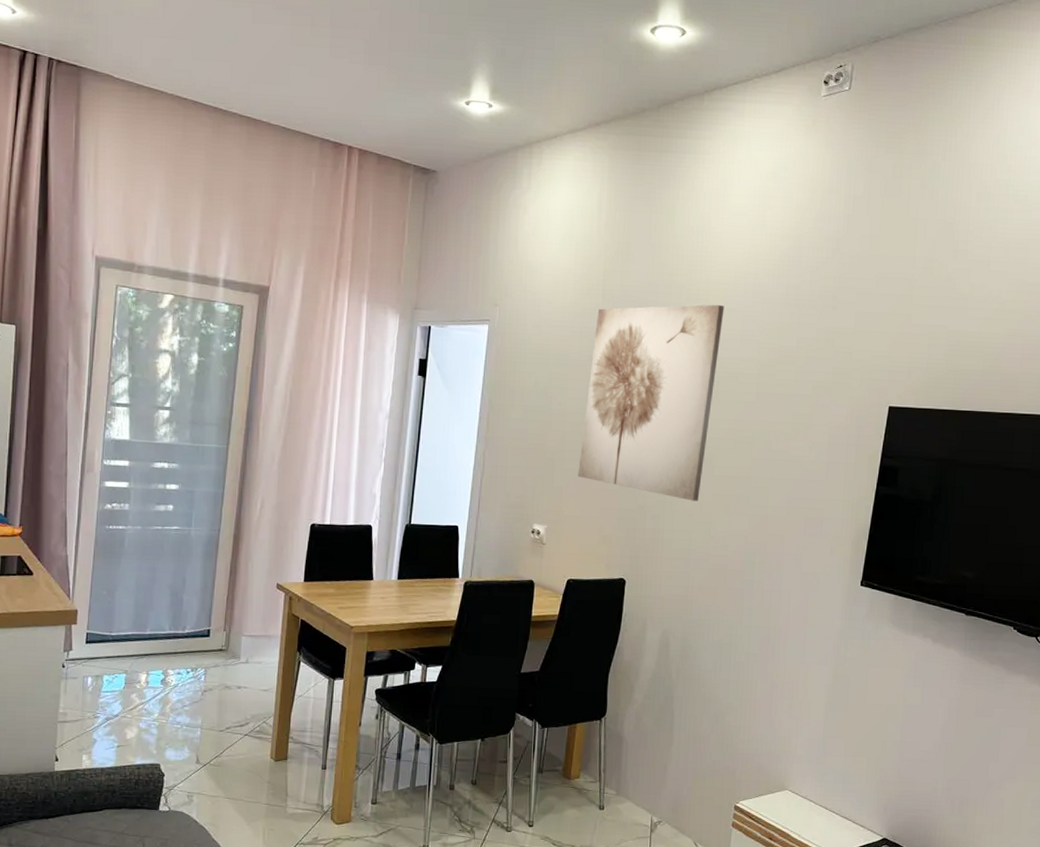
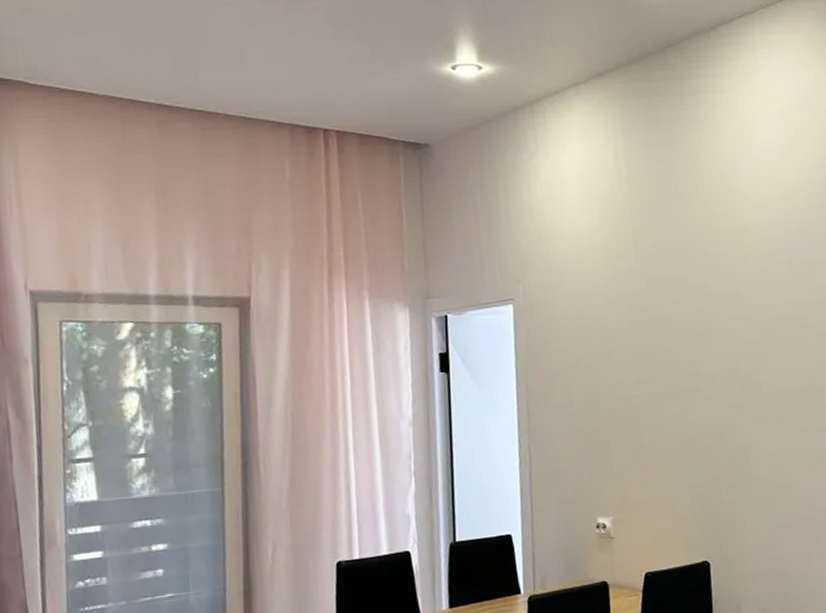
wall art: present [577,304,725,501] -> none [632,247,775,463]

